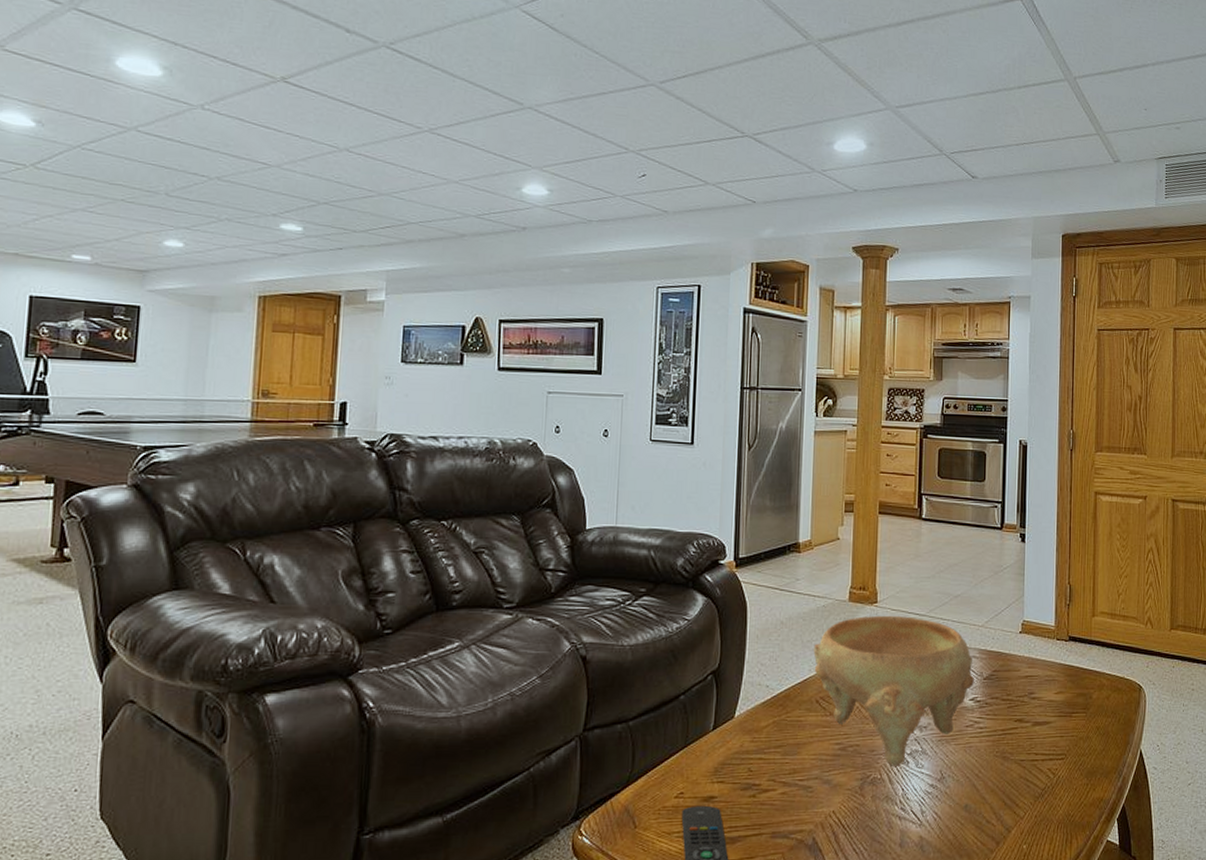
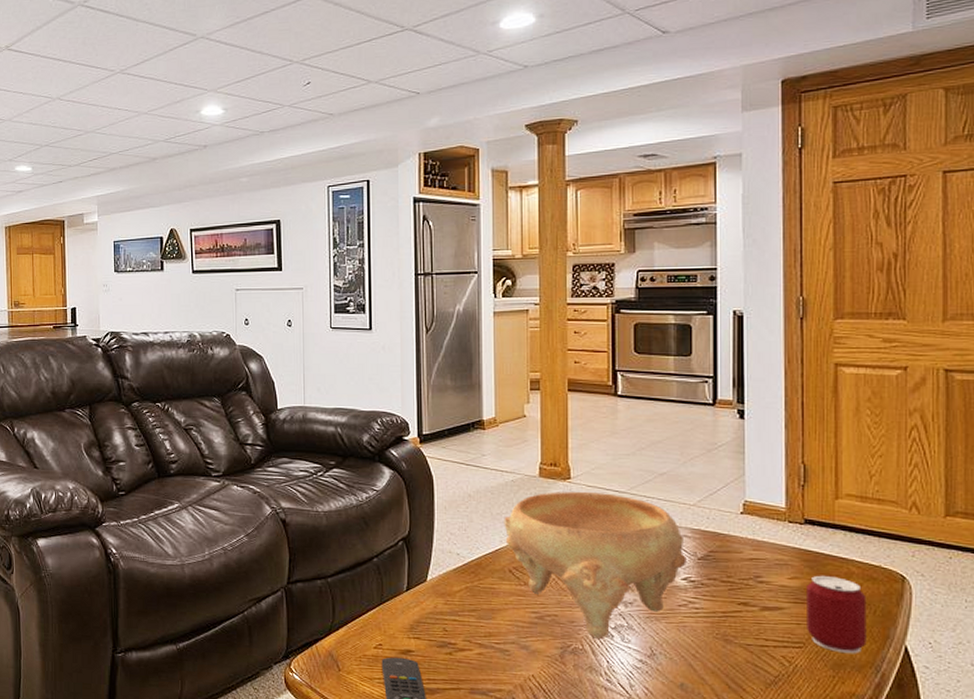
can: none [1068,688,1113,762] -> present [807,575,867,654]

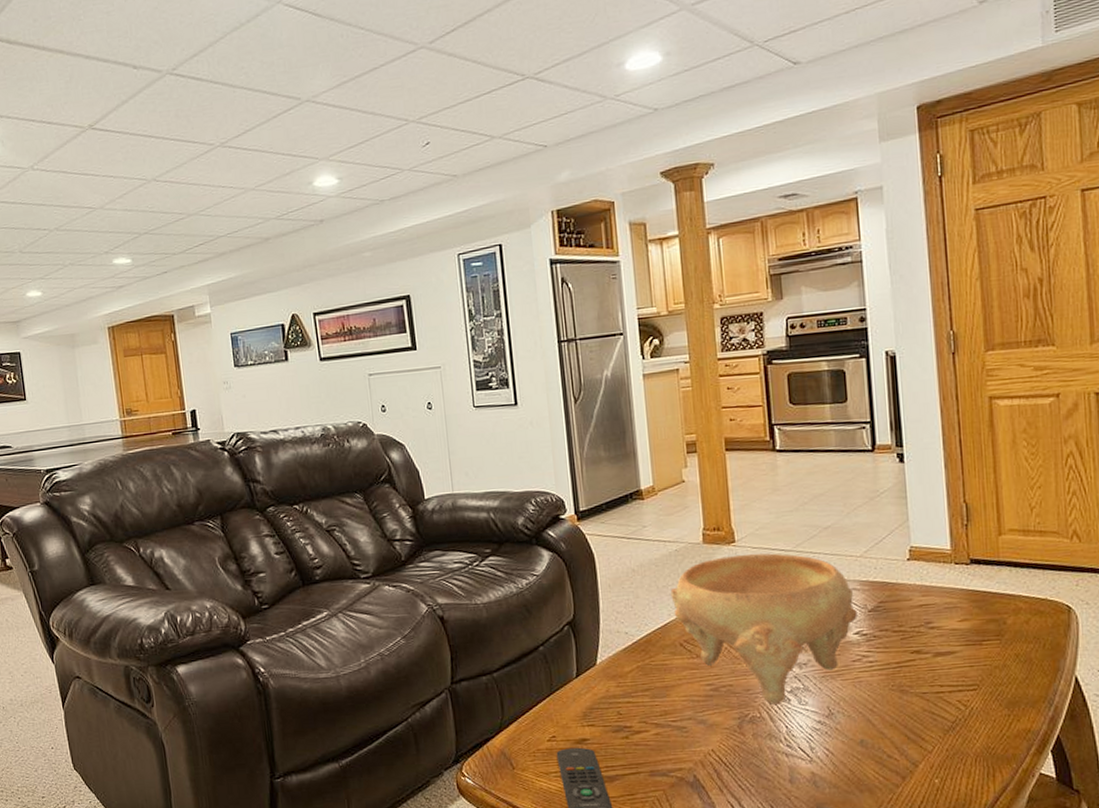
can: present [807,575,867,654] -> none [977,614,1038,691]

